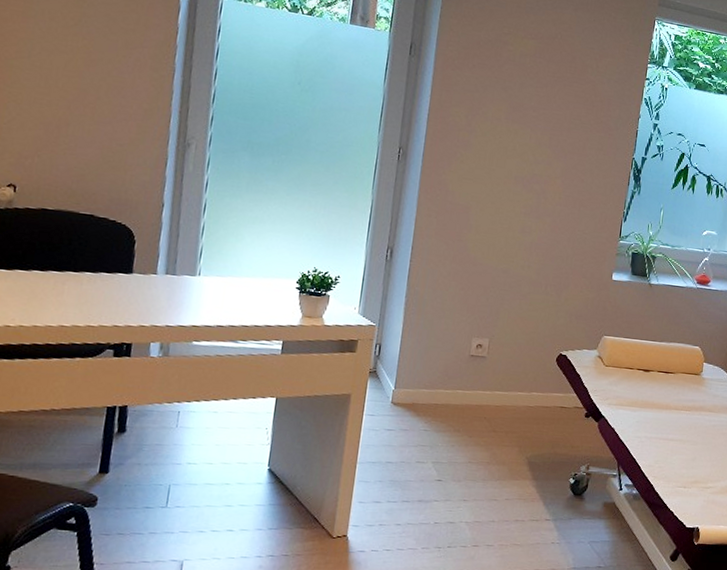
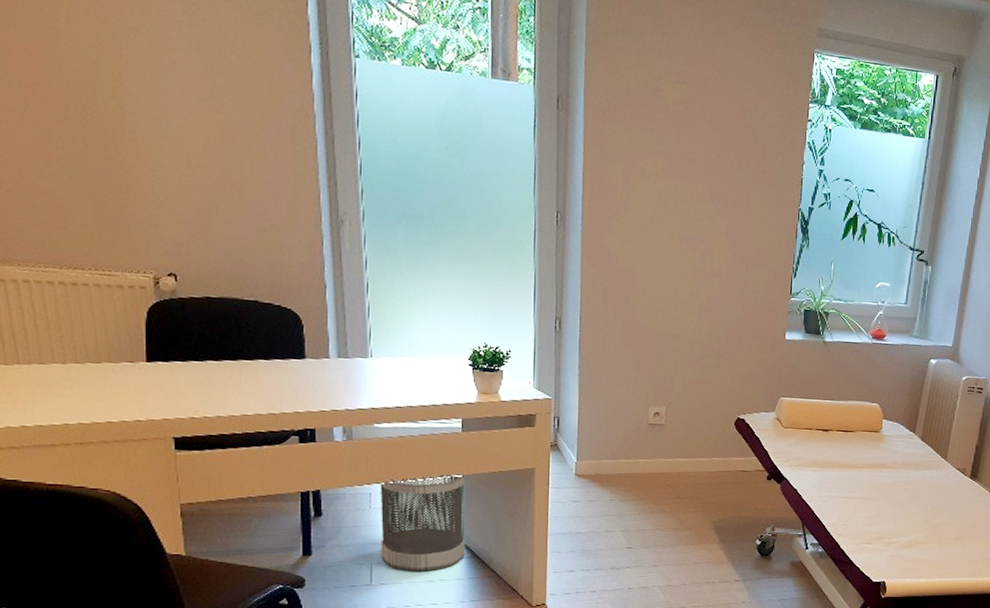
wastebasket: none [181,396,279,495] -> present [378,474,465,571]

